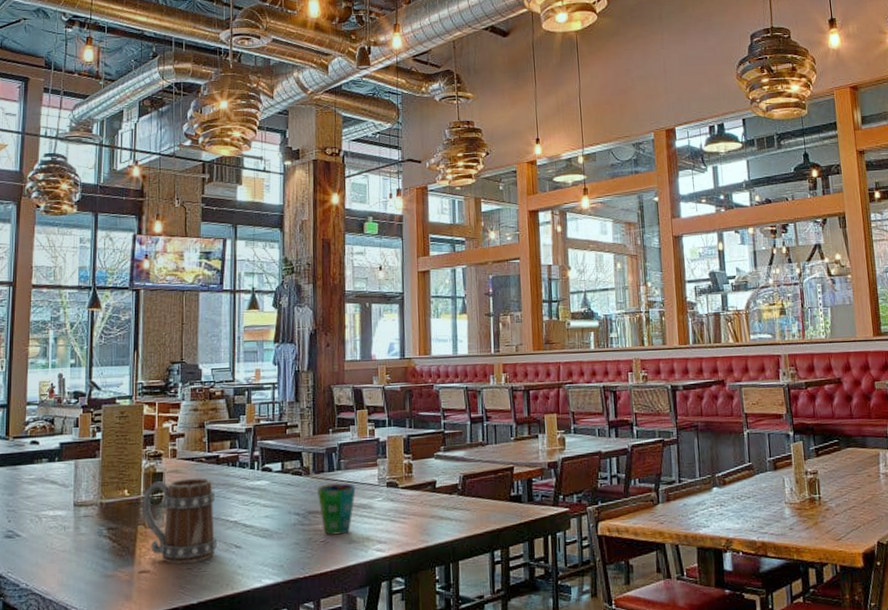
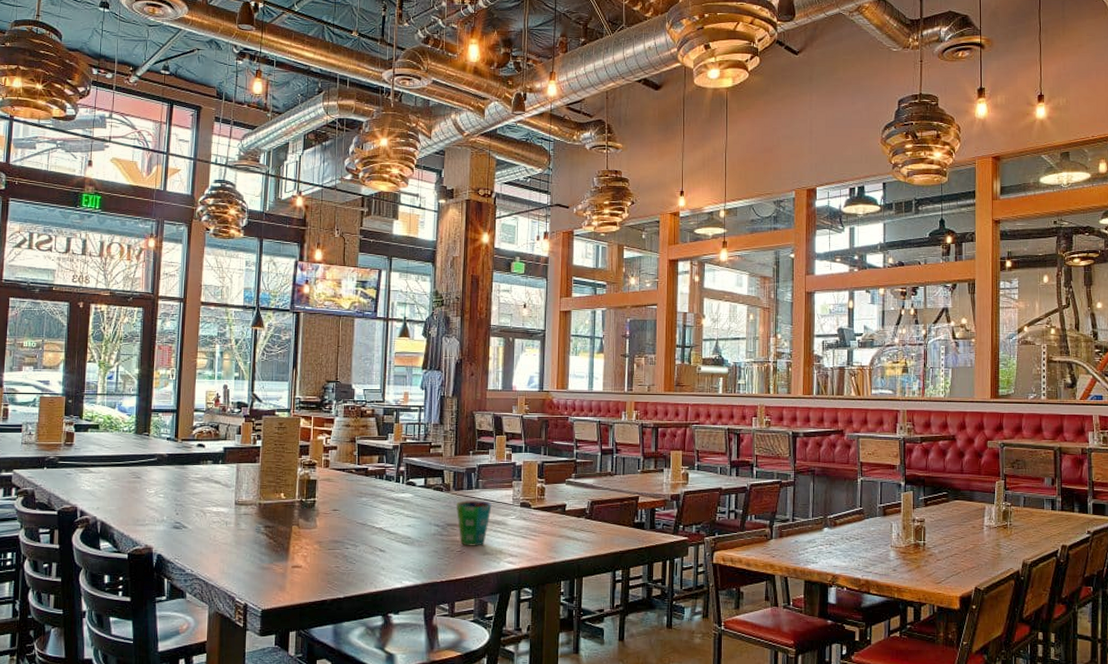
beer mug: present [142,477,218,564] -> none [296,487,364,563]

